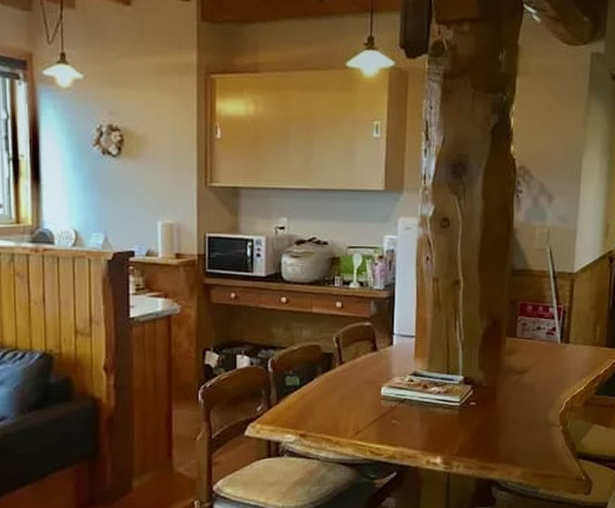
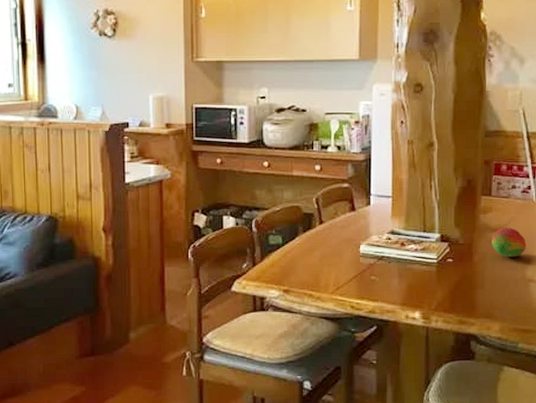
fruit: none [515,370,550,401] -> present [491,227,526,258]

